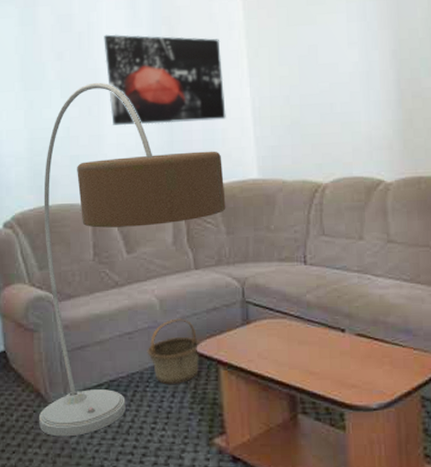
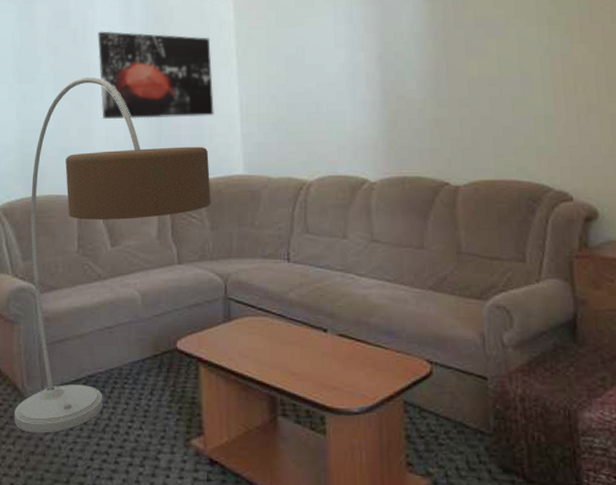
basket: present [147,318,202,385] -> none [127,313,183,382]

